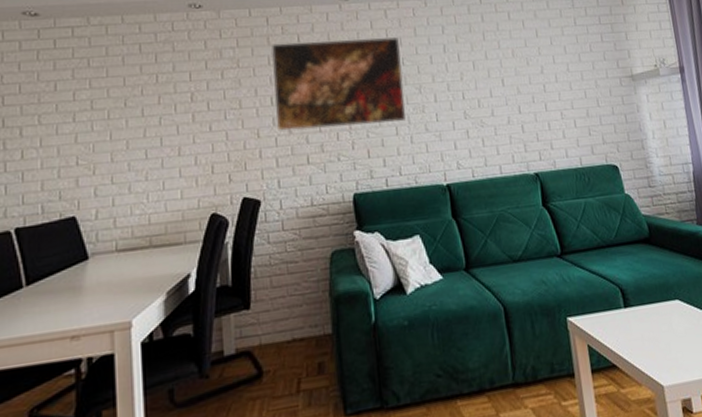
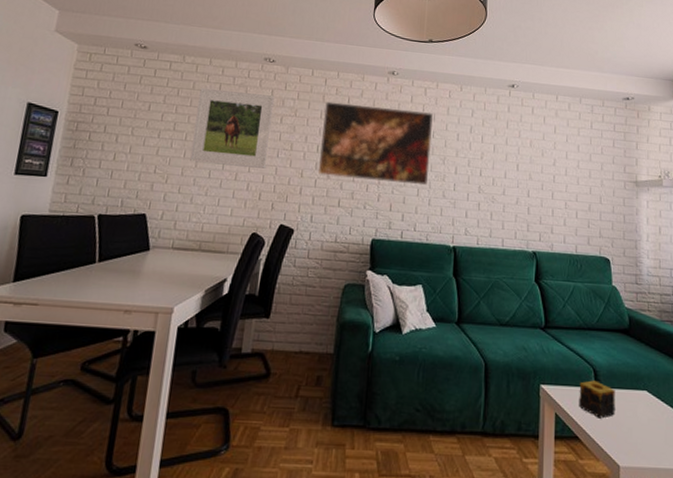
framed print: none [116,48,214,144] -> present [190,87,275,169]
candle: none [607,300,650,341] -> present [579,380,615,419]

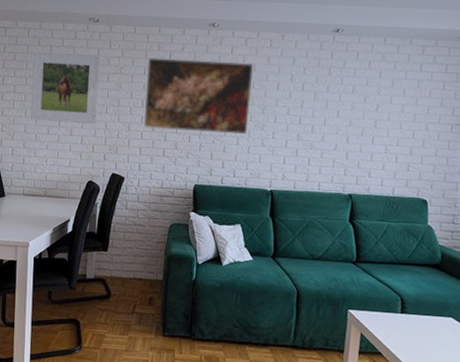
candle: present [579,380,615,419] -> none [384,307,421,339]

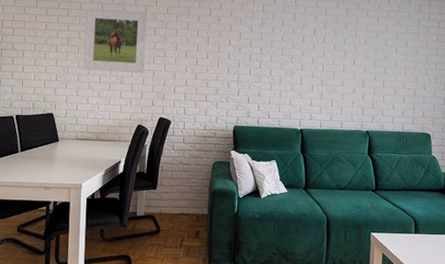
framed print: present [143,57,253,135] -> none [187,14,282,81]

